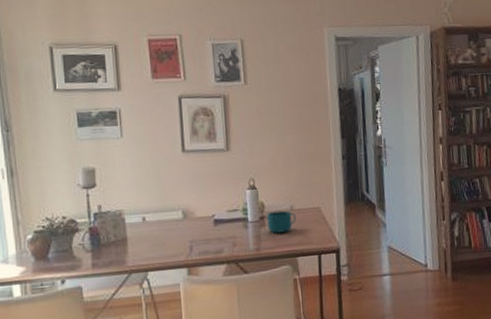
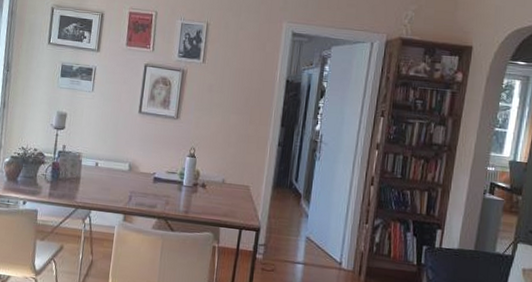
cup: present [267,210,296,233] -> none [199,180,226,202]

